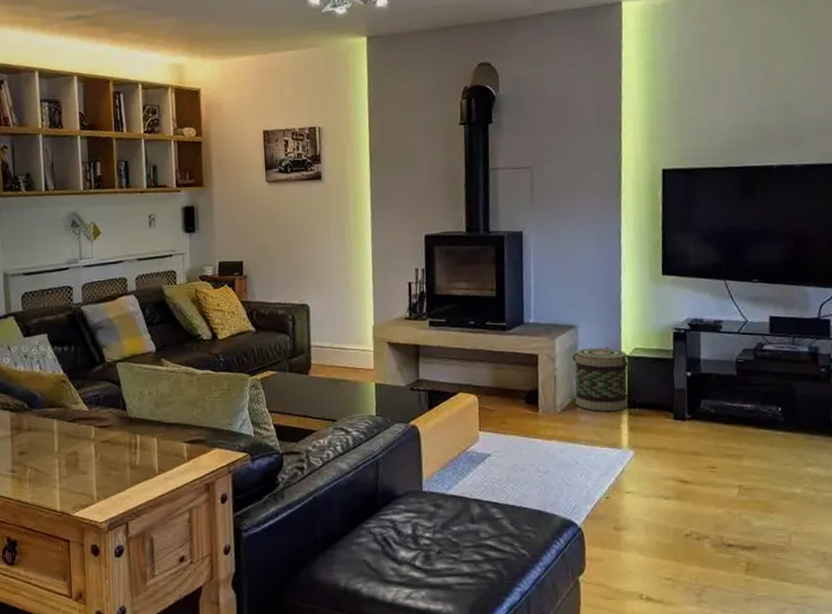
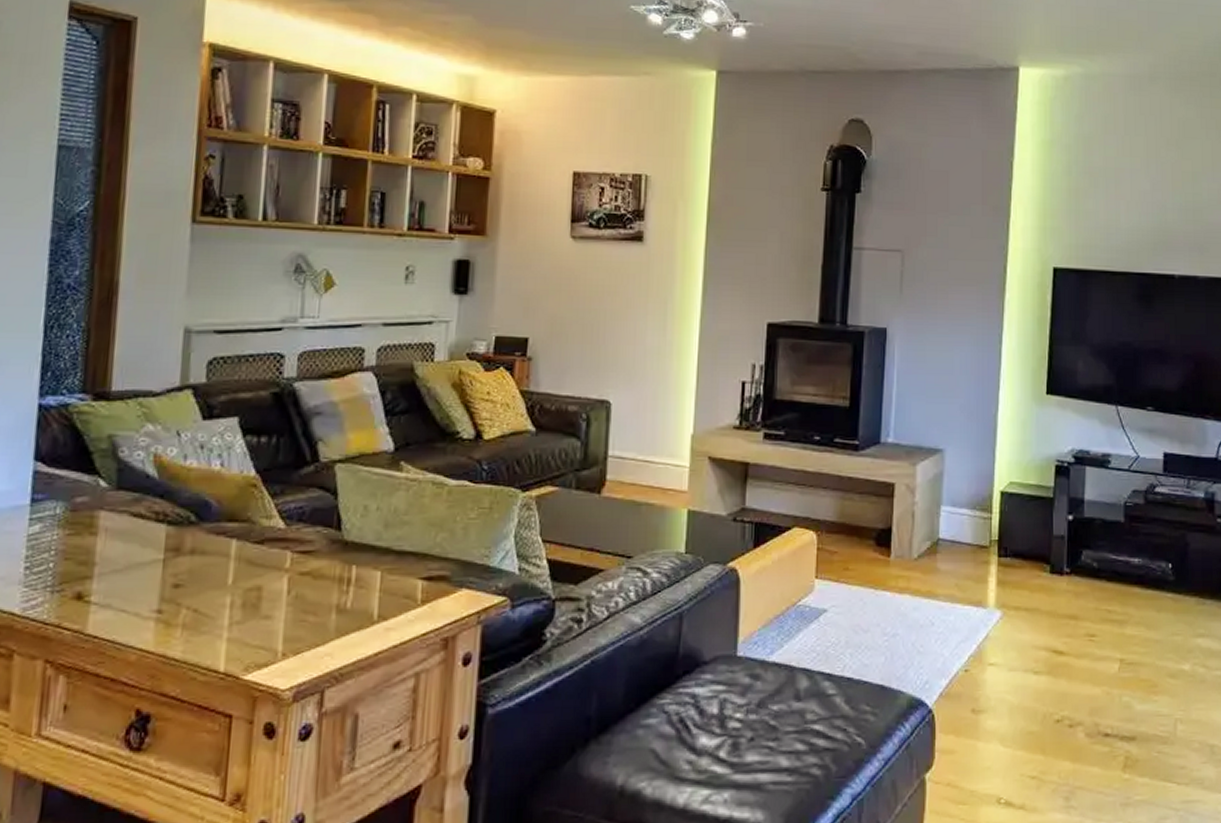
basket: present [572,347,631,412] -> none [935,478,1004,561]

